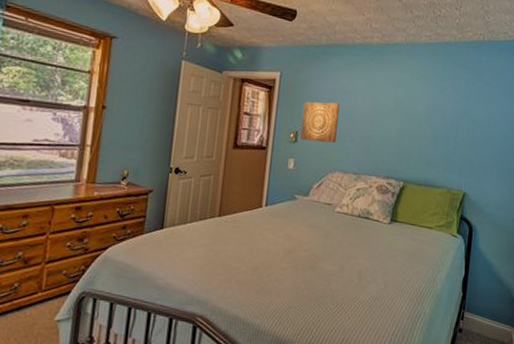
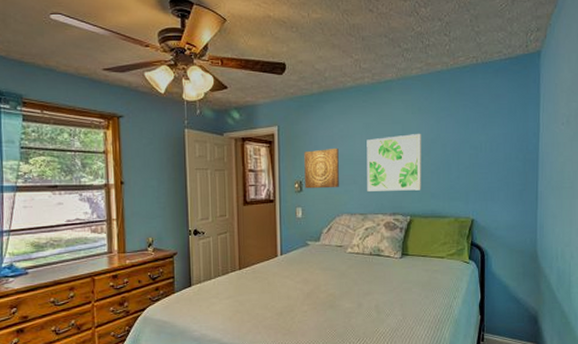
wall art: none [363,98,423,157] -> present [367,133,421,191]

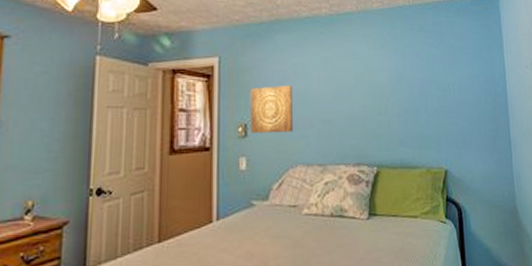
wall art: present [367,133,421,191] -> none [325,71,388,137]

